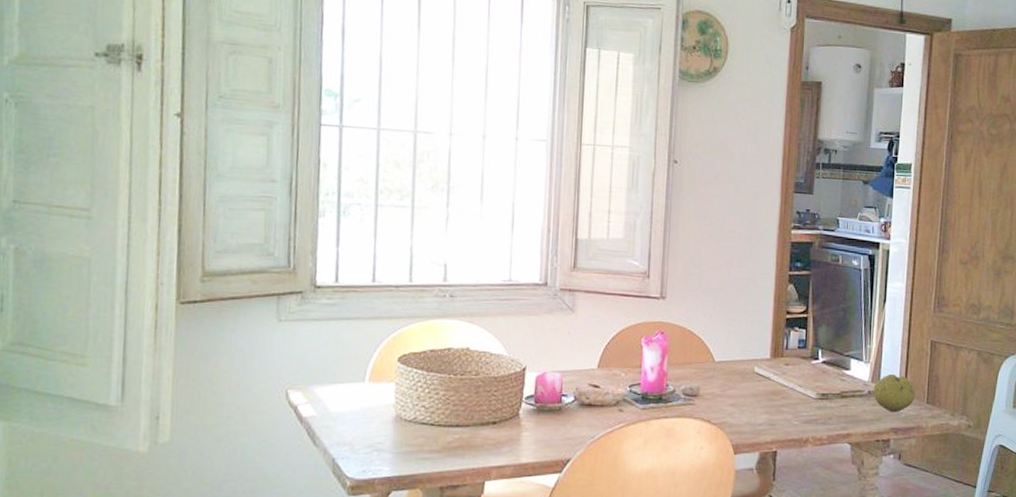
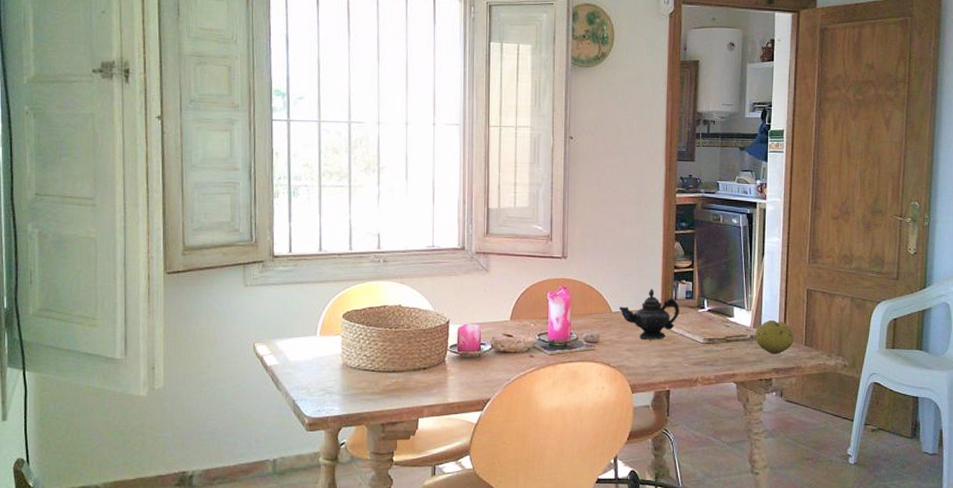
teapot: none [723,336,791,394] -> present [619,288,679,340]

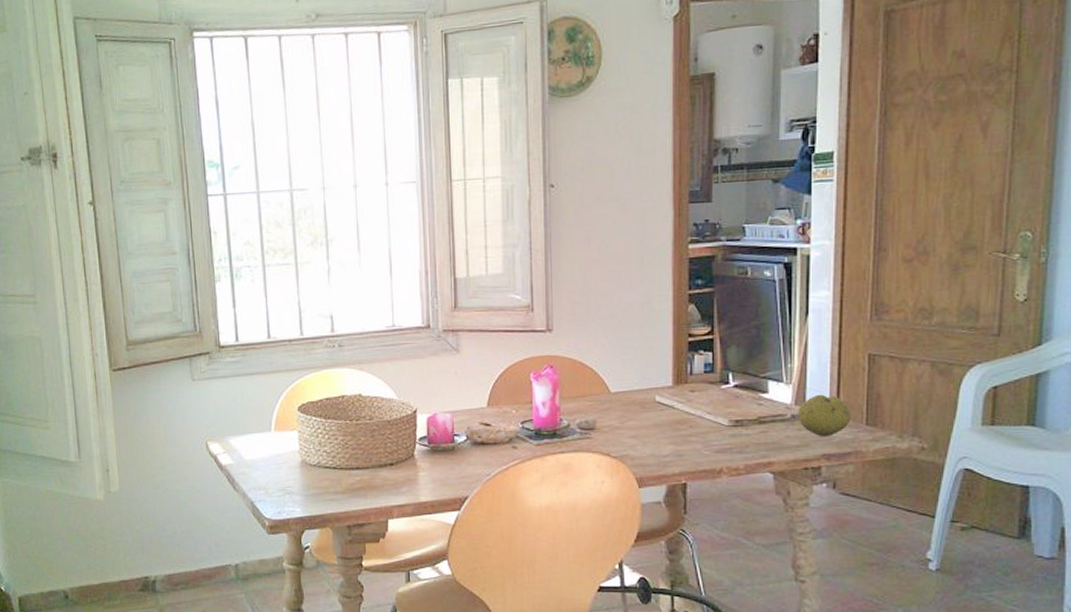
teapot: present [619,288,679,340] -> none [620,362,696,424]

